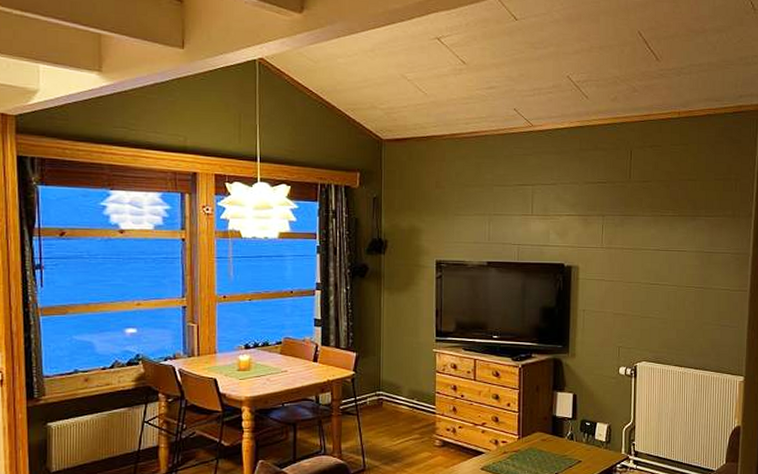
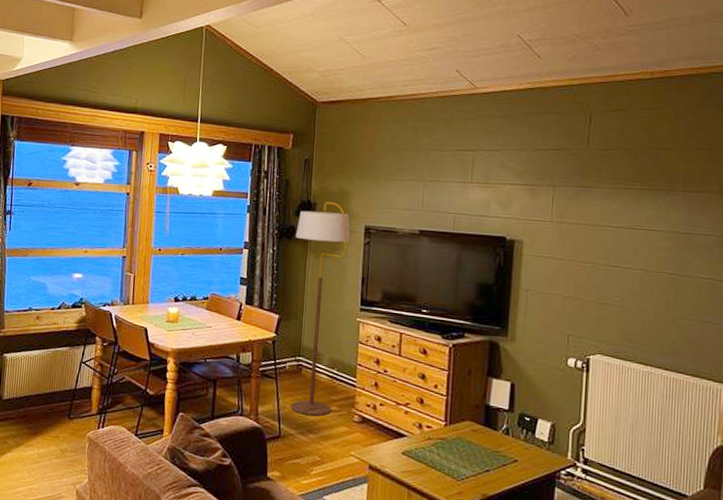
floor lamp: none [368,239,423,446] -> present [290,202,351,416]

